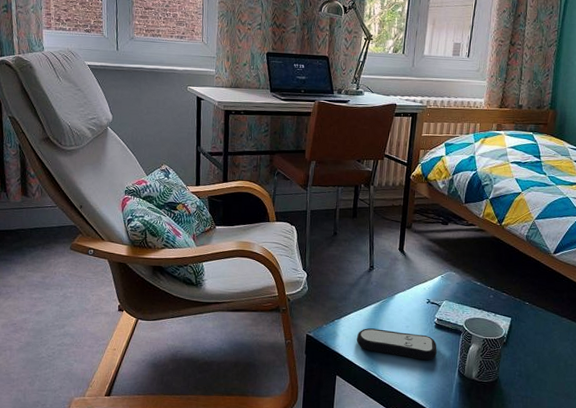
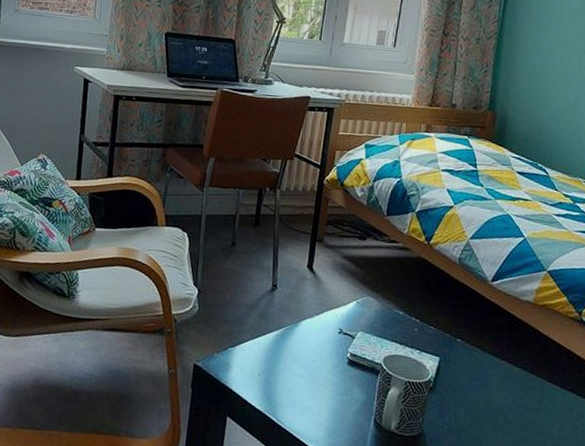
remote control: present [356,328,437,361] -> none [253,360,350,405]

